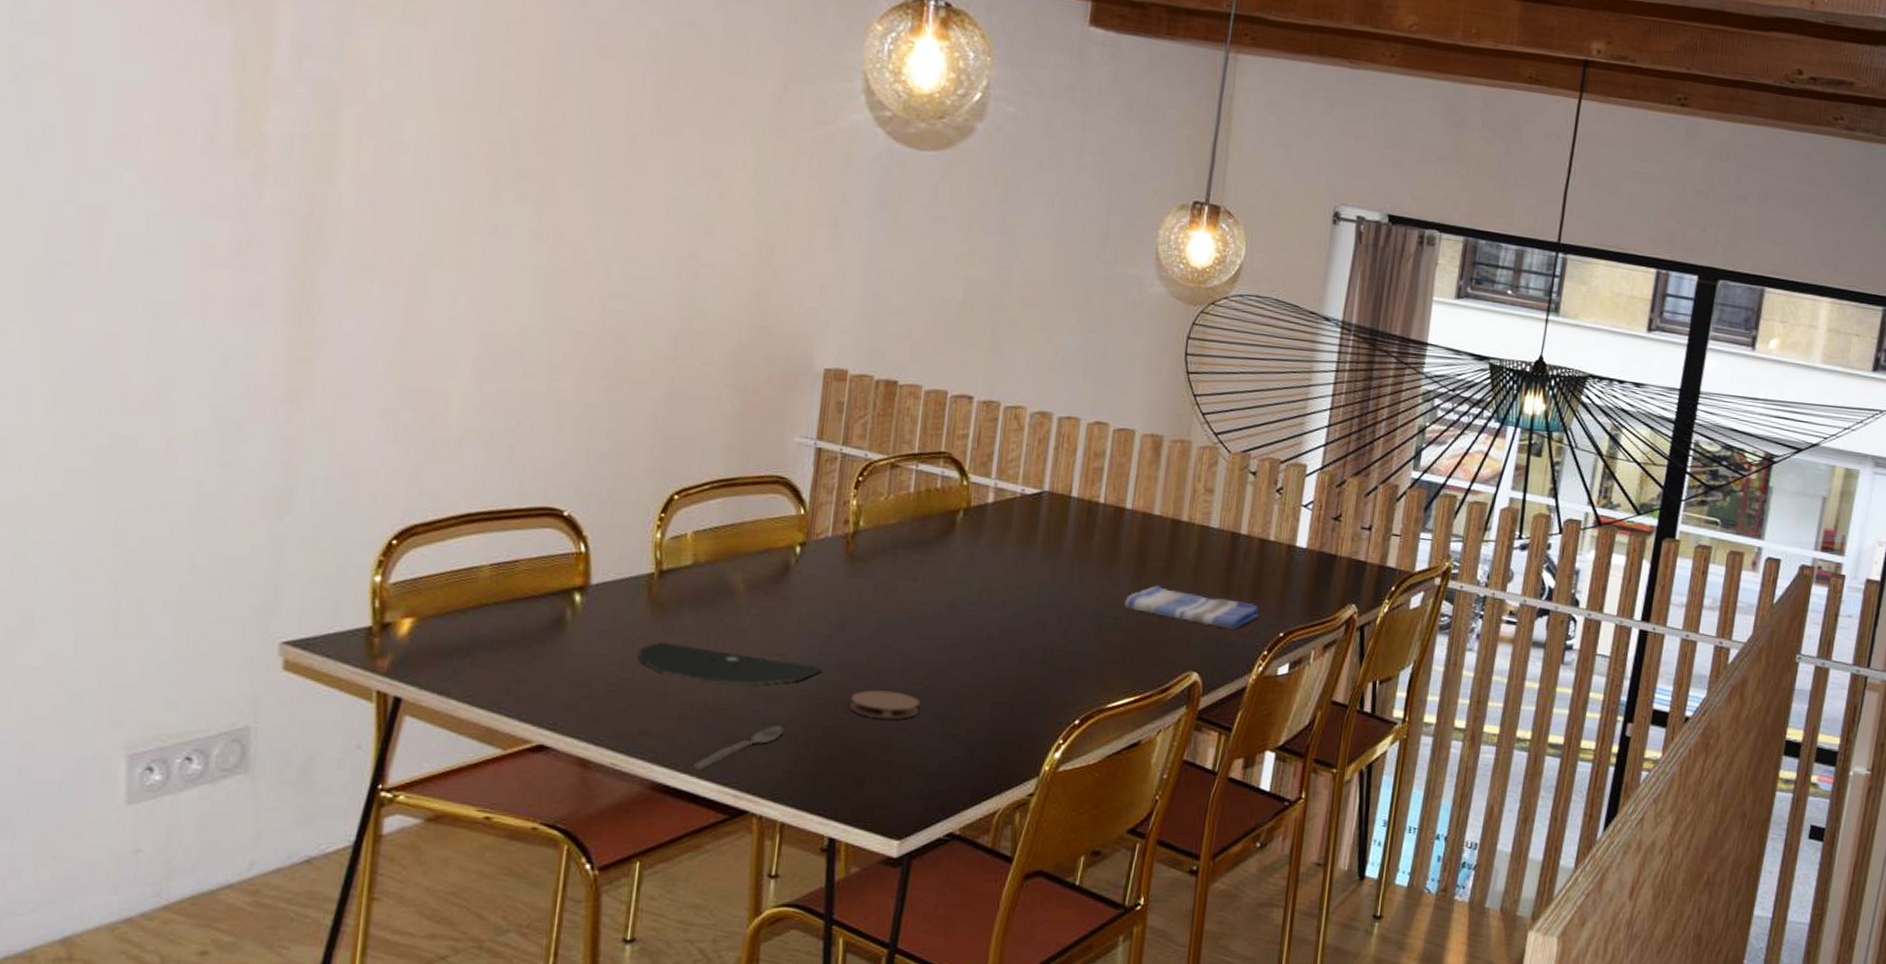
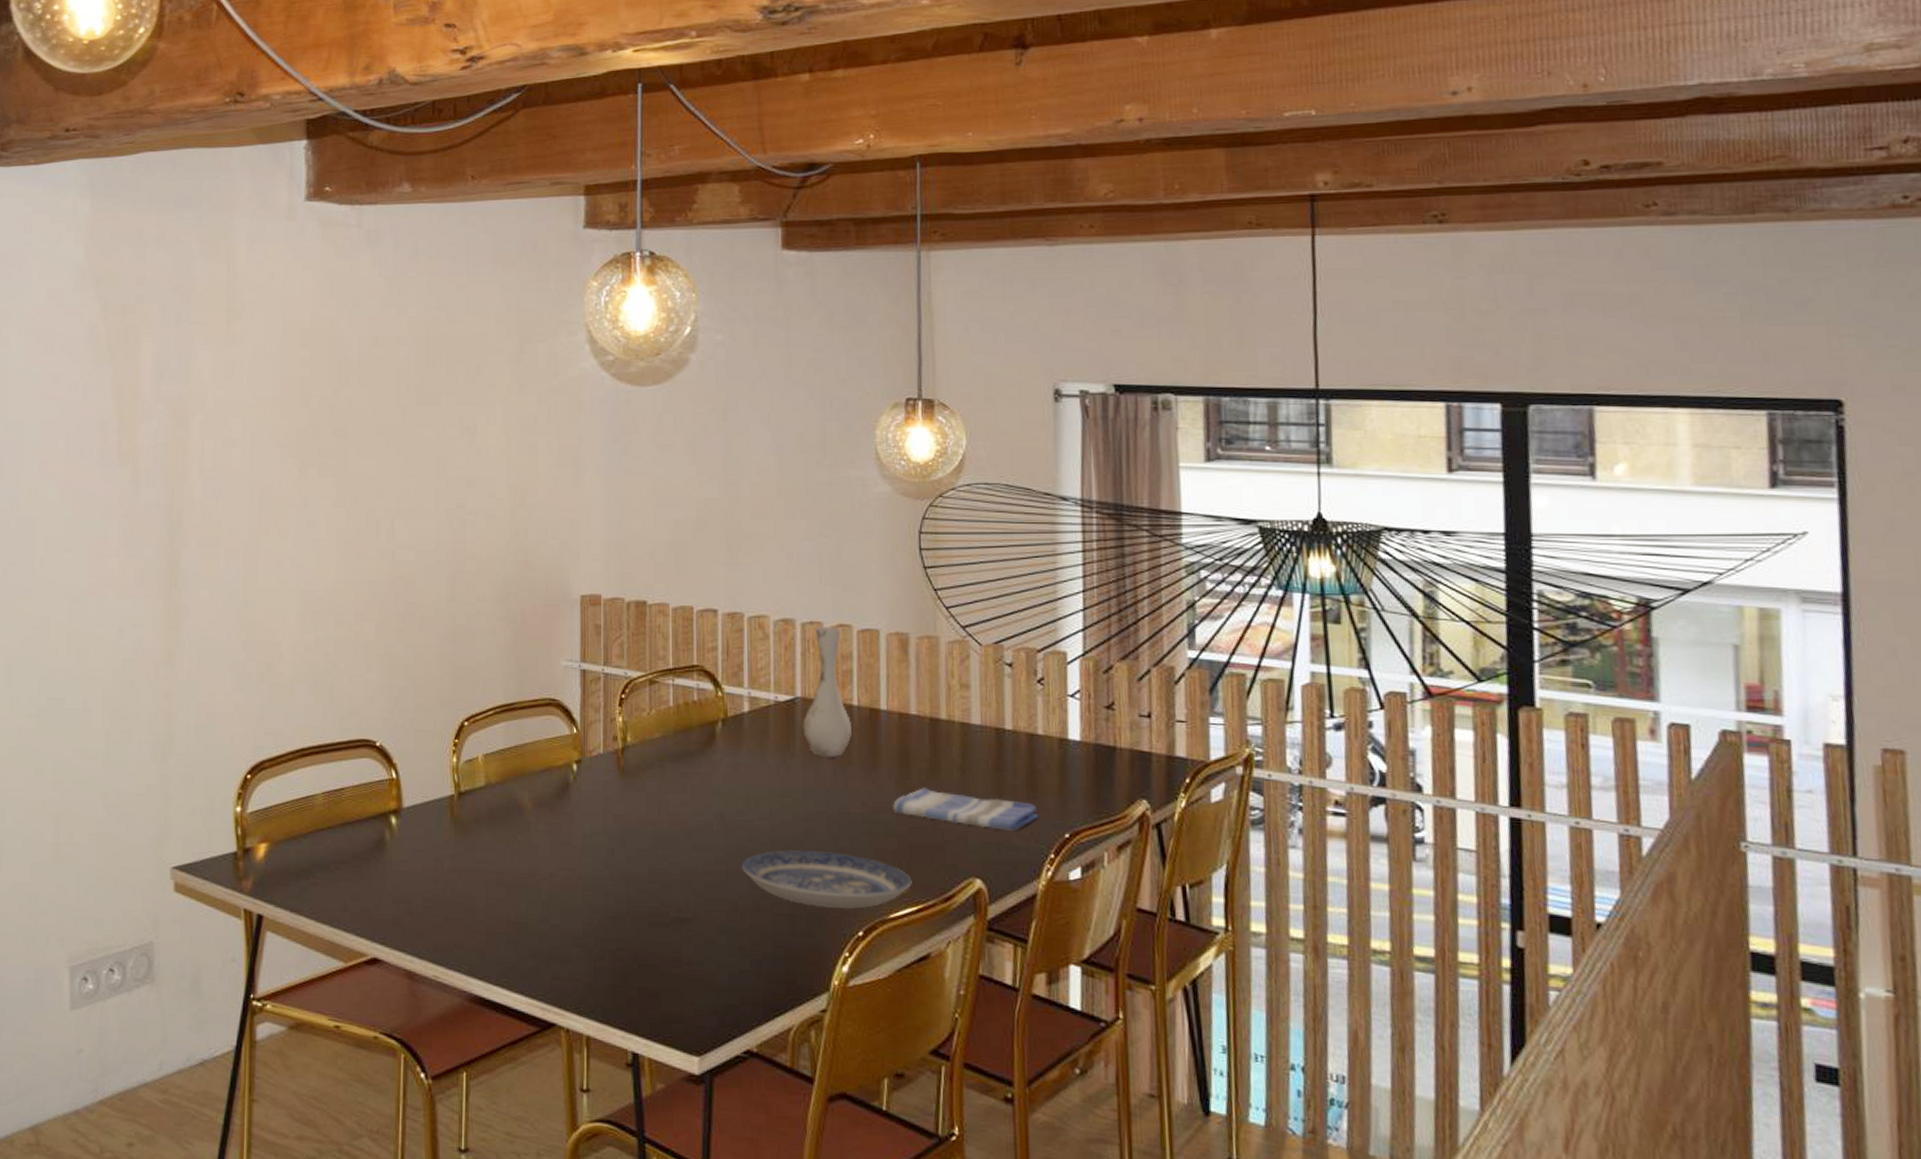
plate: present [638,642,822,684] -> none [448,860,608,898]
spoon: present [694,726,784,769] -> none [504,939,580,982]
coaster: present [849,690,920,720] -> none [637,902,703,932]
plate: none [965,641,1133,699] -> present [741,850,912,909]
vase: none [1045,422,1099,553] -> present [803,627,852,758]

